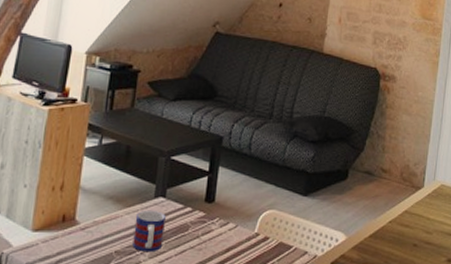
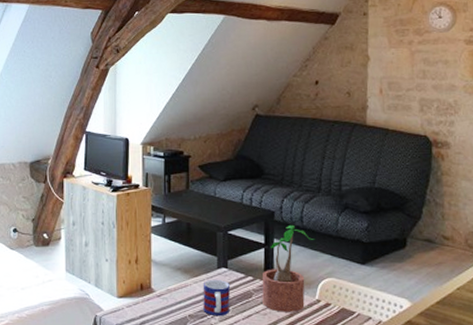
potted plant: none [199,153,261,247] -> present [262,226,315,312]

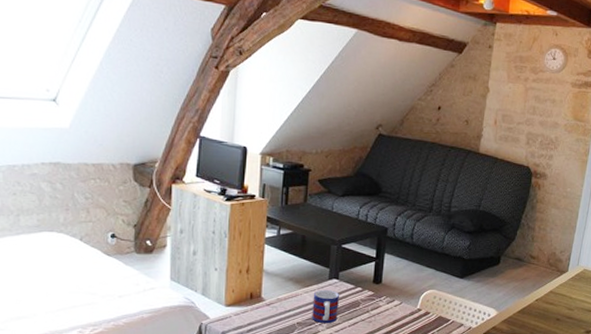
potted plant: present [262,226,315,312] -> none [369,242,422,320]

